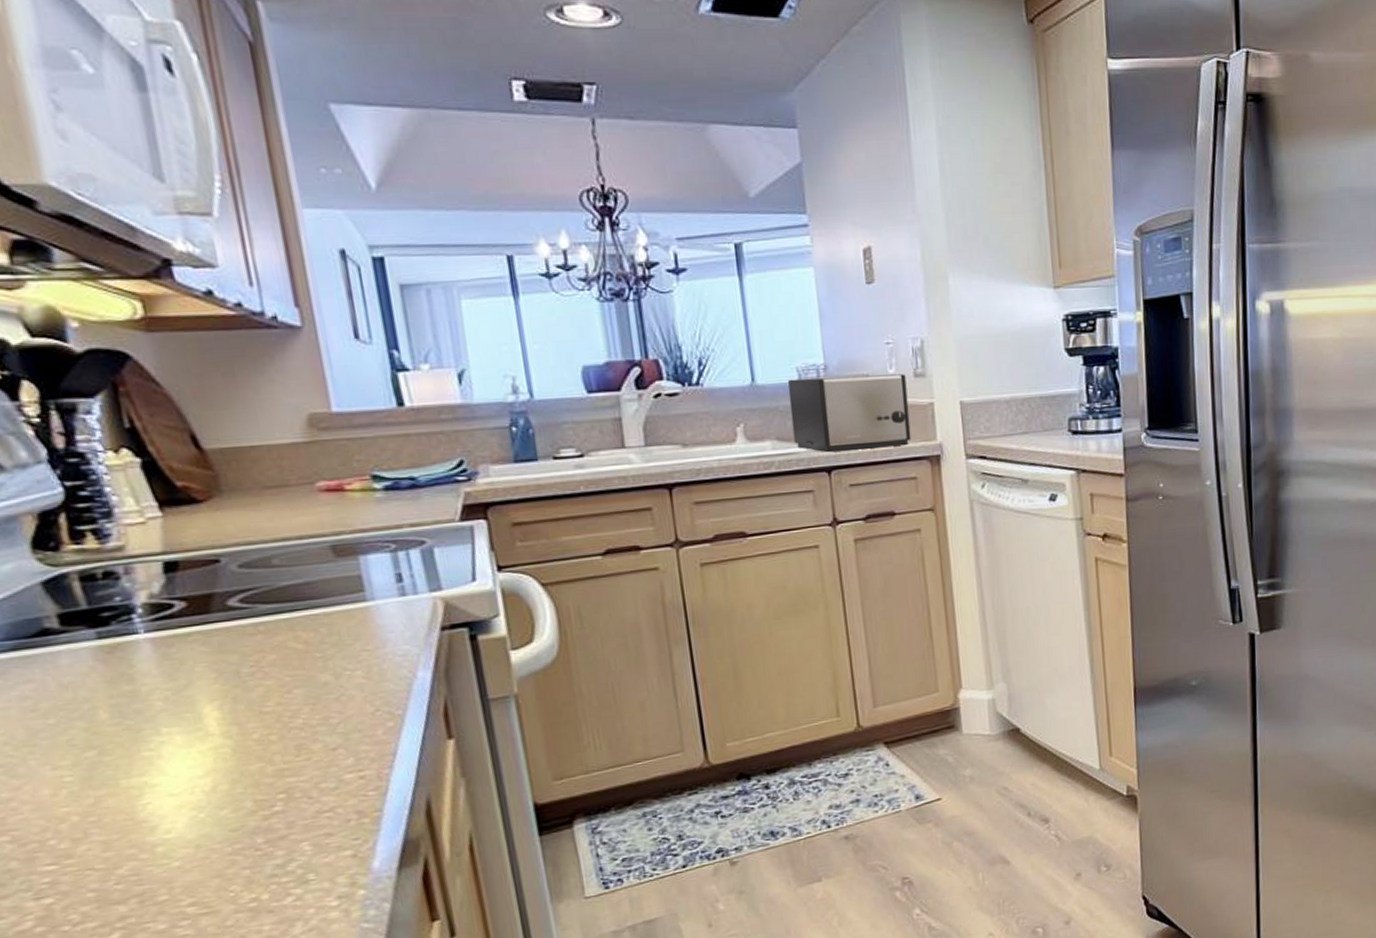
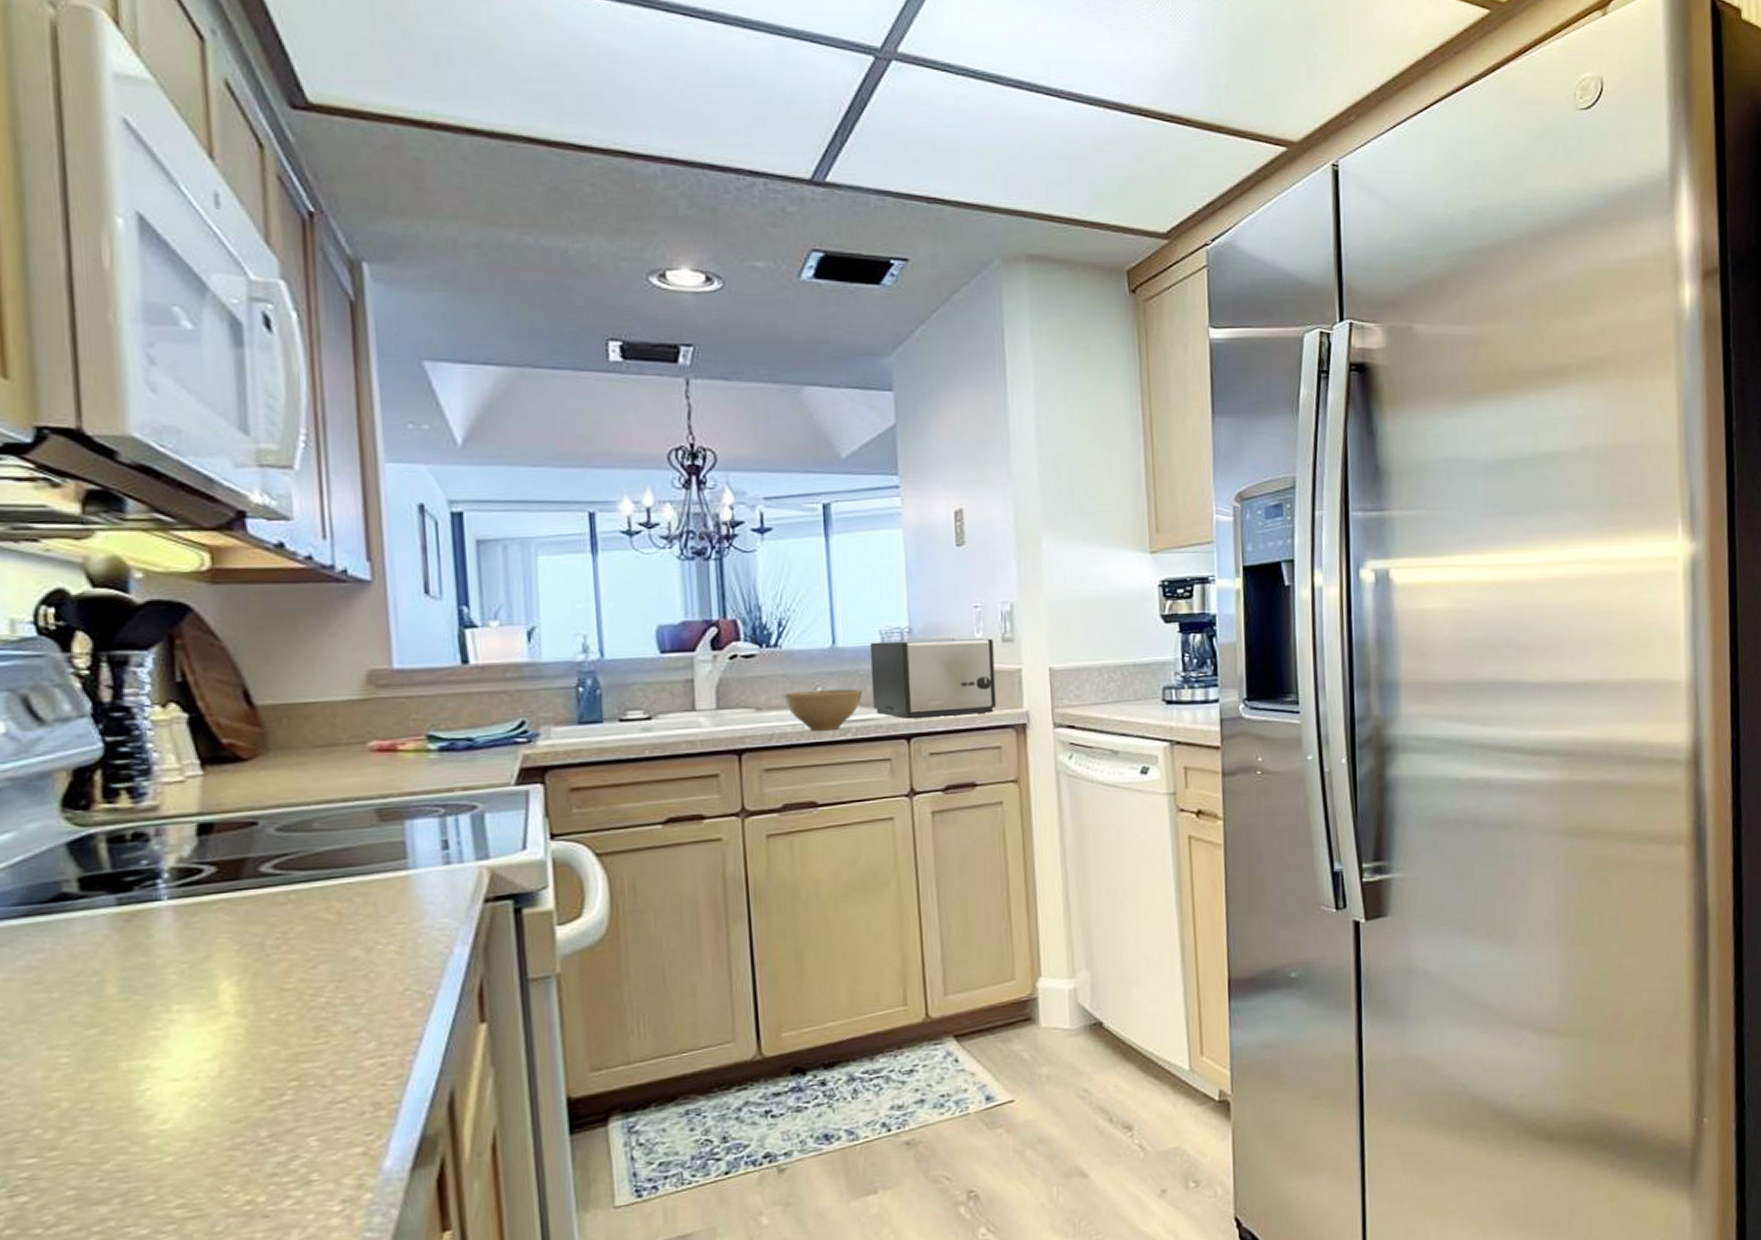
bowl: none [707,424,783,467] -> present [782,689,863,733]

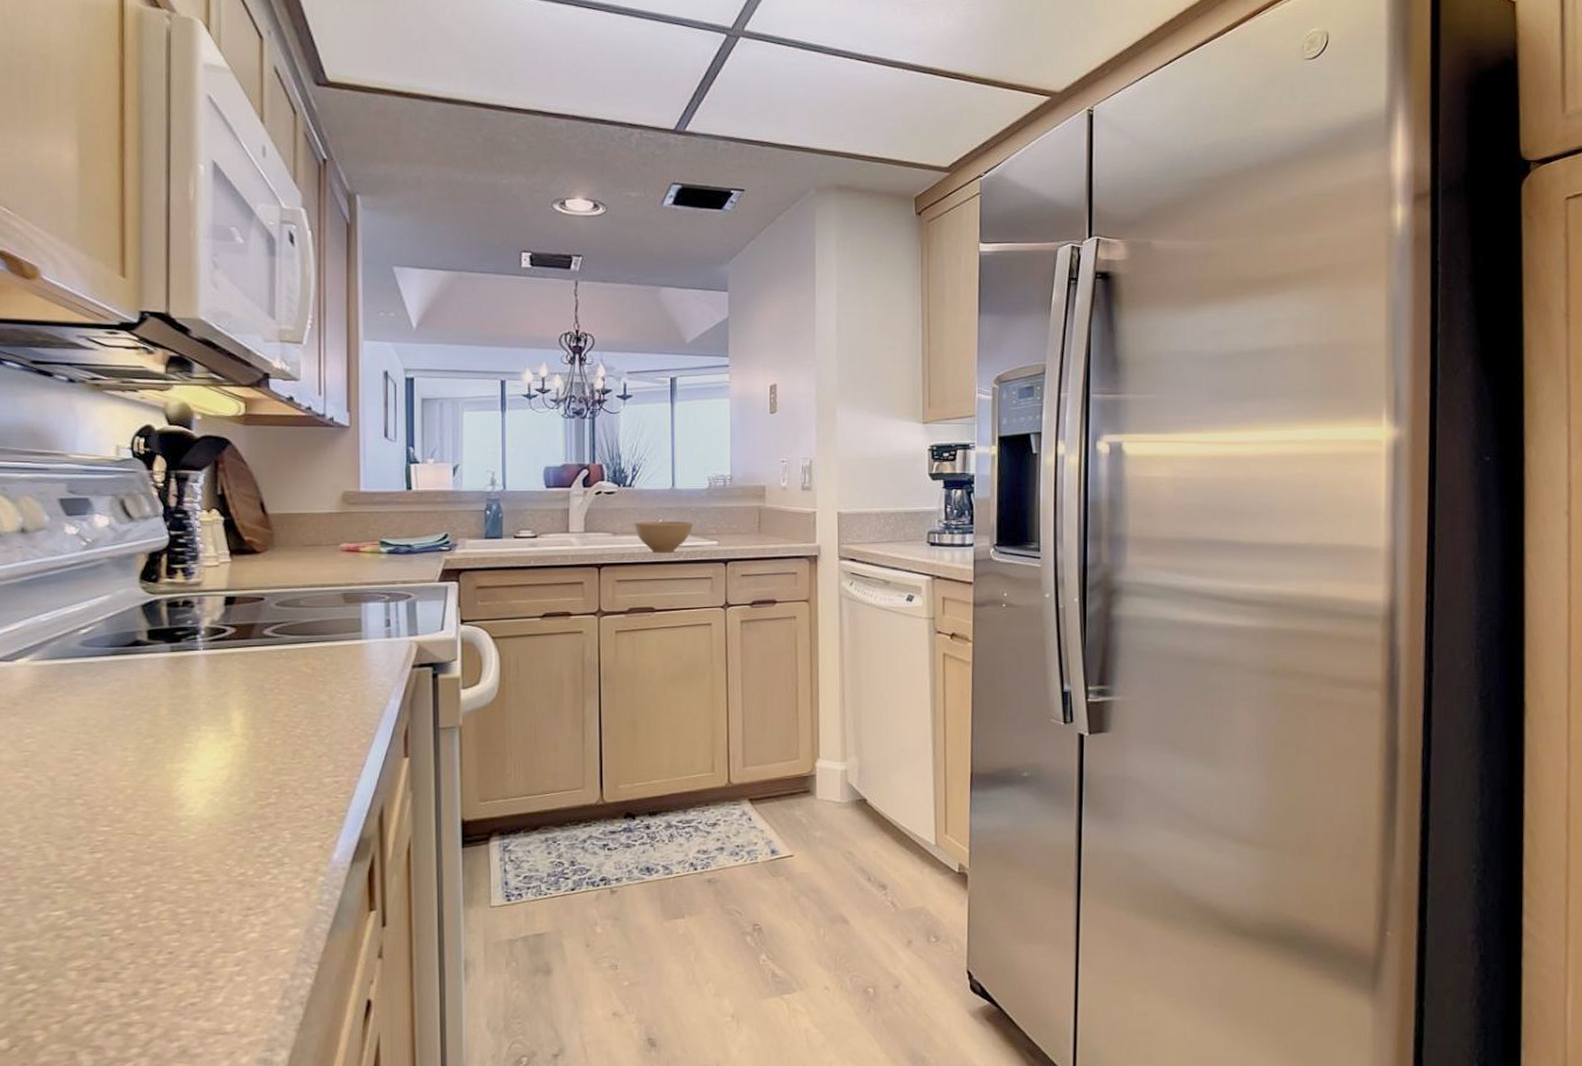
toaster: present [869,638,997,719] -> none [700,486,795,548]

